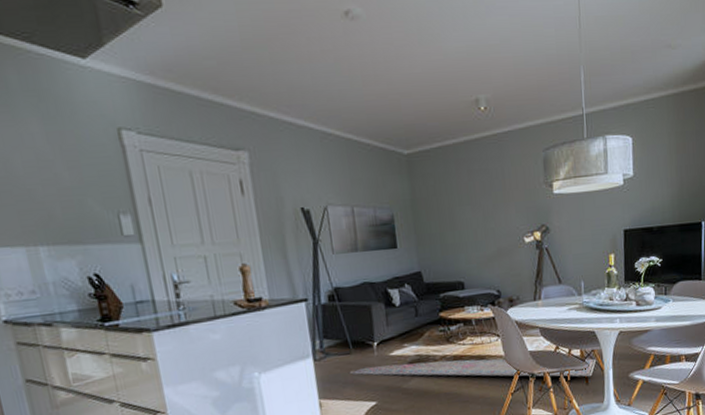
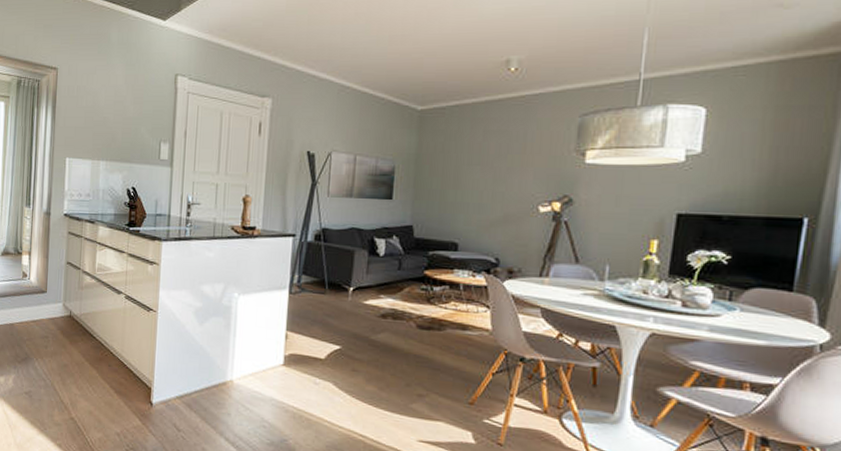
rug: present [349,358,597,377] -> none [320,309,613,379]

